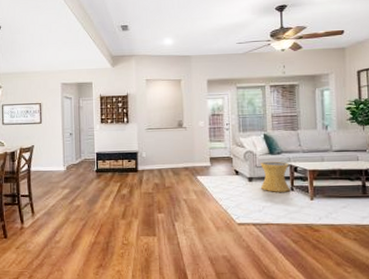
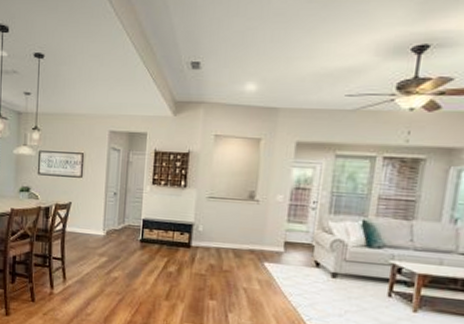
side table: present [260,161,290,192] -> none [347,255,392,298]

